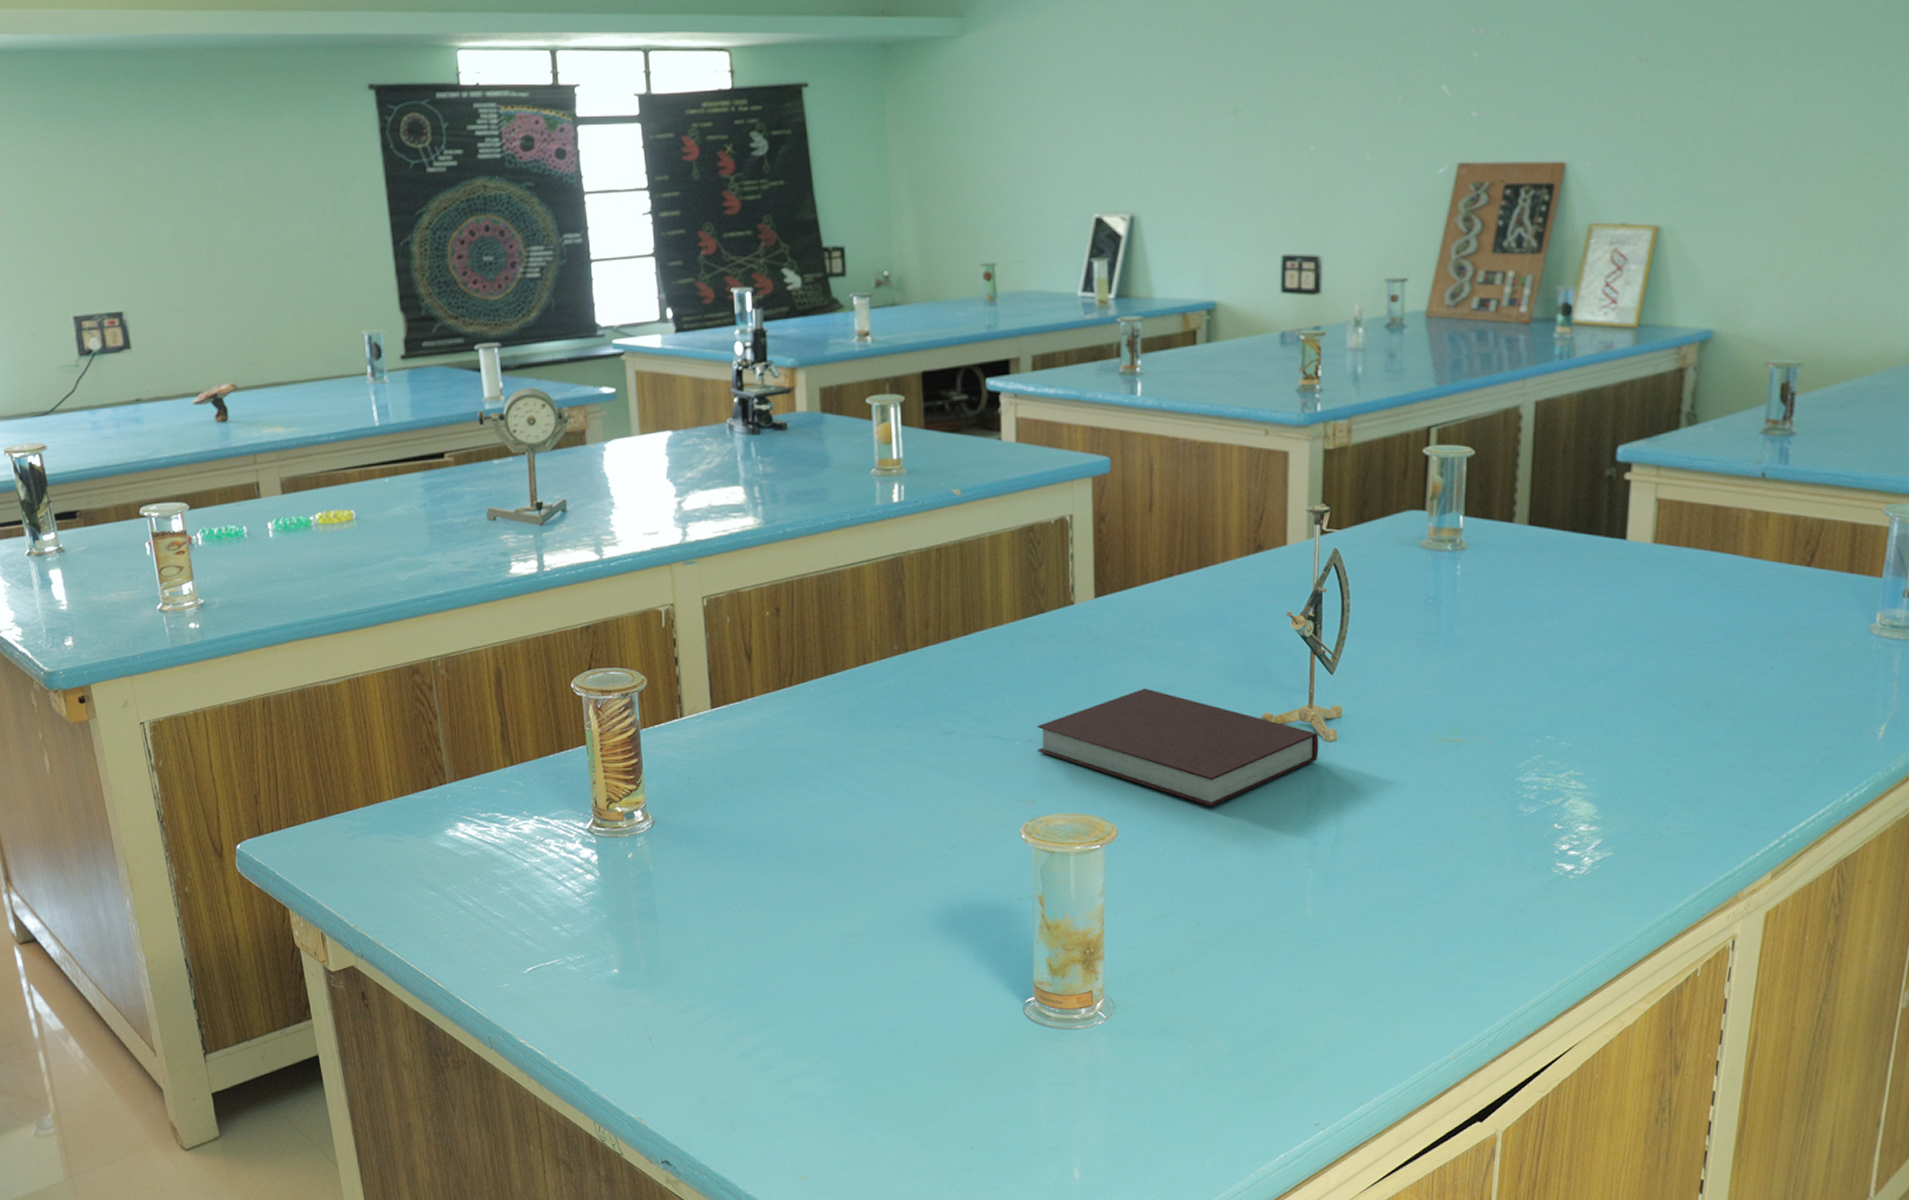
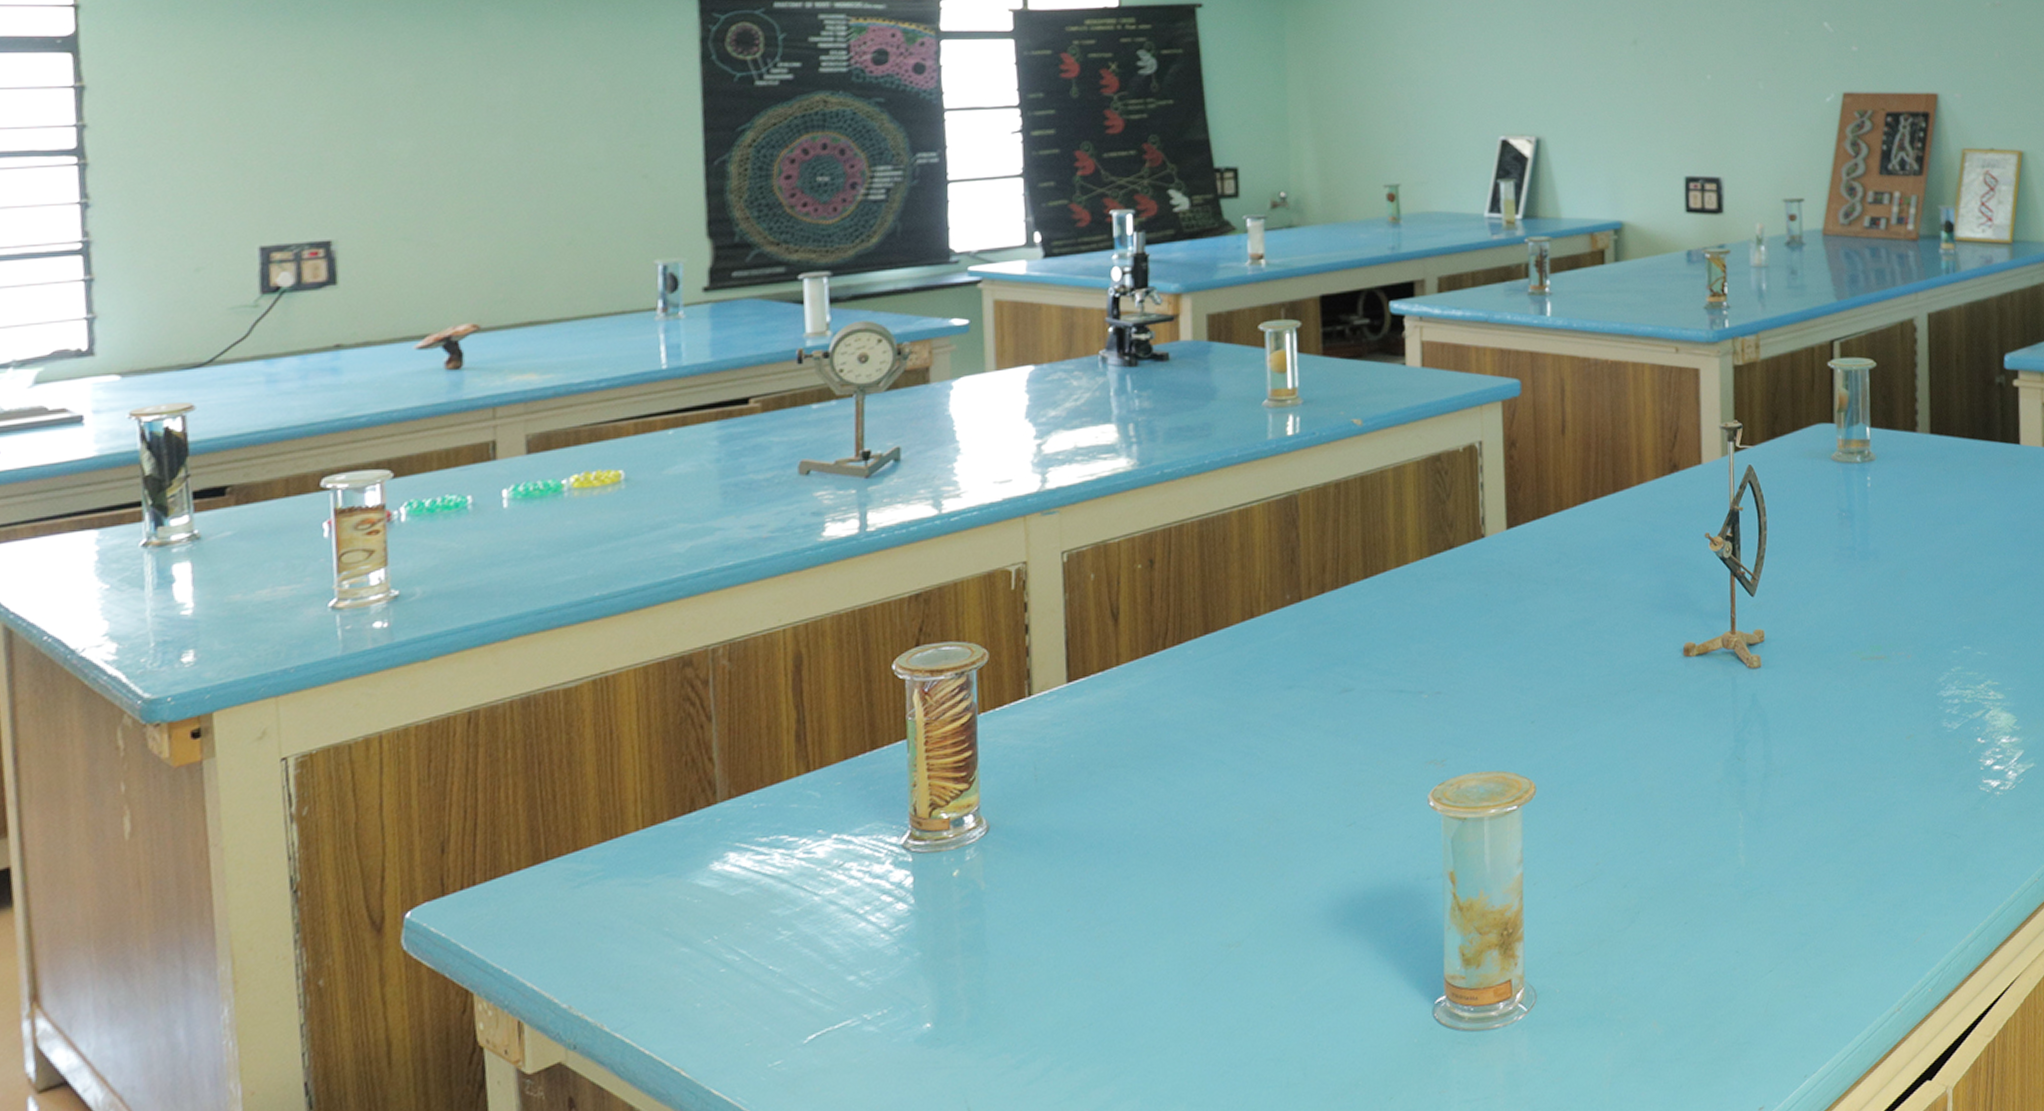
notebook: present [1037,688,1319,807] -> none [1446,624,1744,751]

